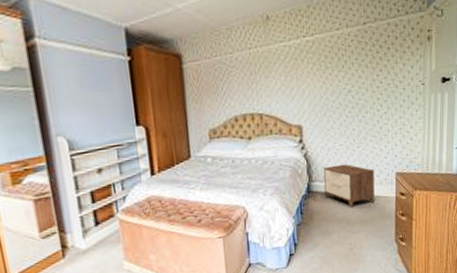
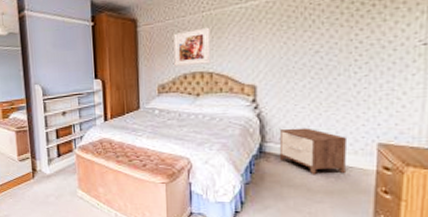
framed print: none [222,65,260,108] -> present [173,27,211,66]

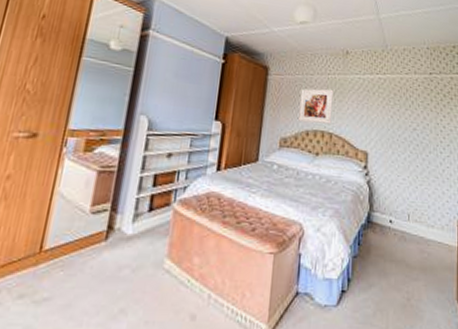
nightstand: present [279,128,346,175] -> none [383,198,436,250]

